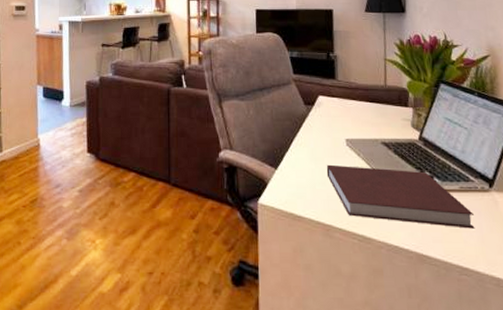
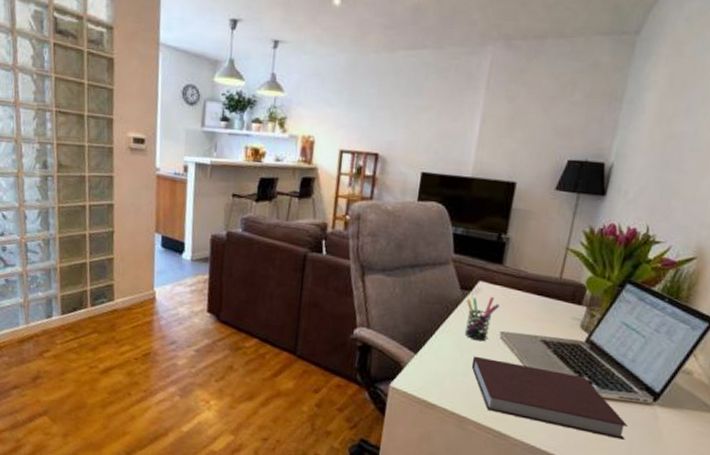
pen holder: none [312,109,340,150] -> present [465,297,500,341]

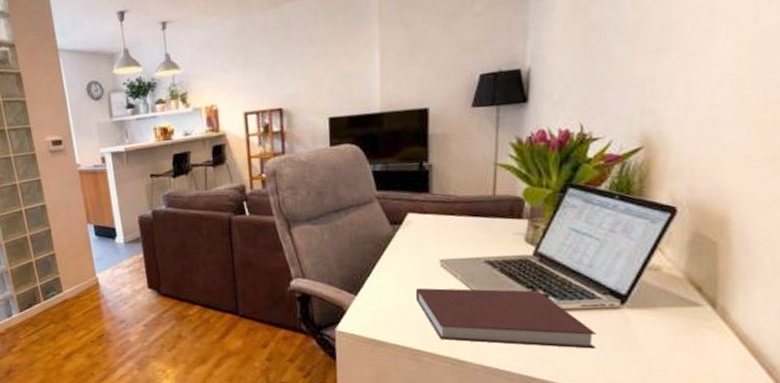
pen holder: present [465,297,500,341] -> none [399,227,434,273]

